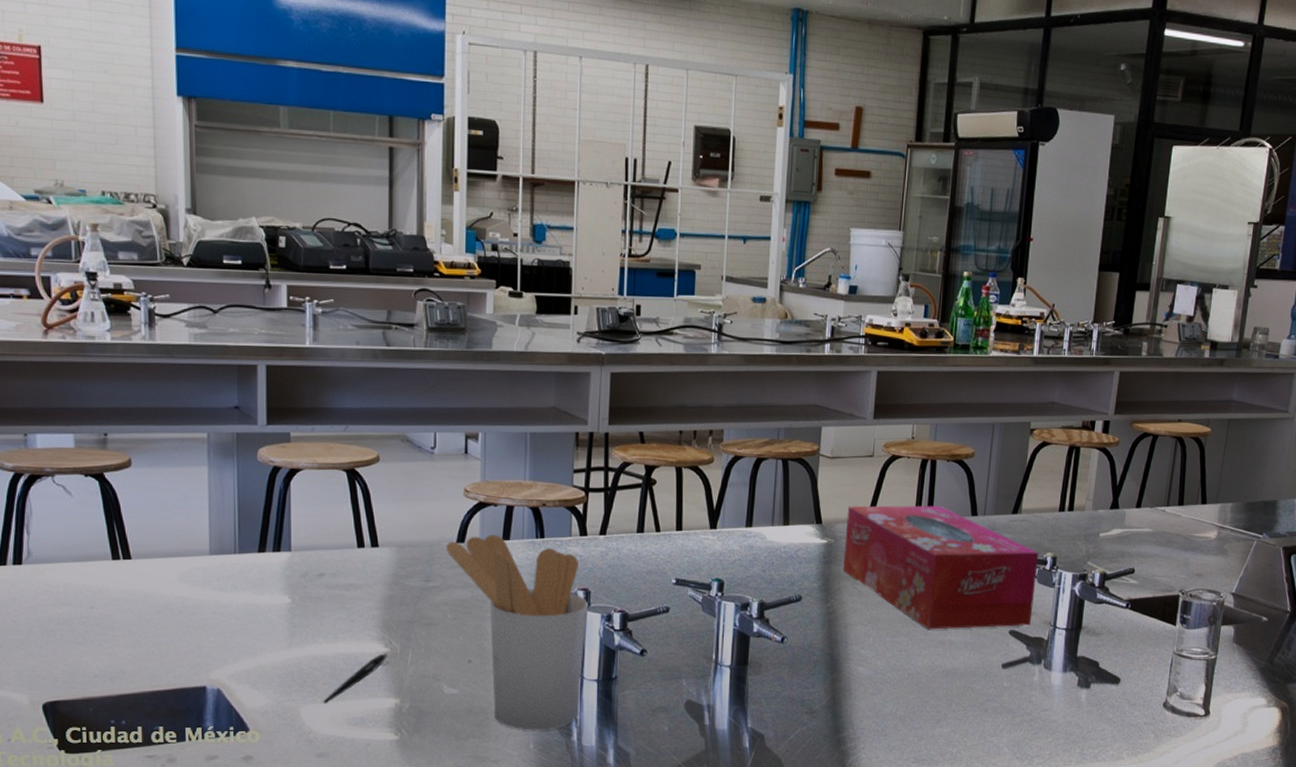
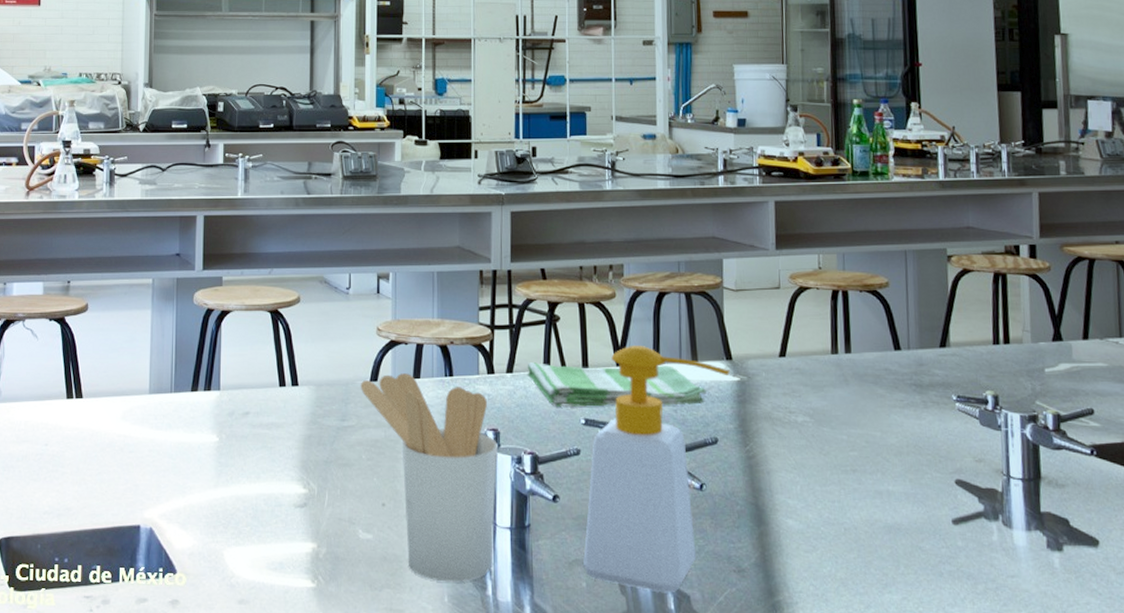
pen: present [323,653,388,704] -> none [245,495,306,547]
dish towel: none [620,525,795,568] -> present [527,362,706,408]
soap bottle: none [667,508,820,734] -> present [583,345,731,593]
tissue box: present [843,505,1039,630] -> none [758,339,980,478]

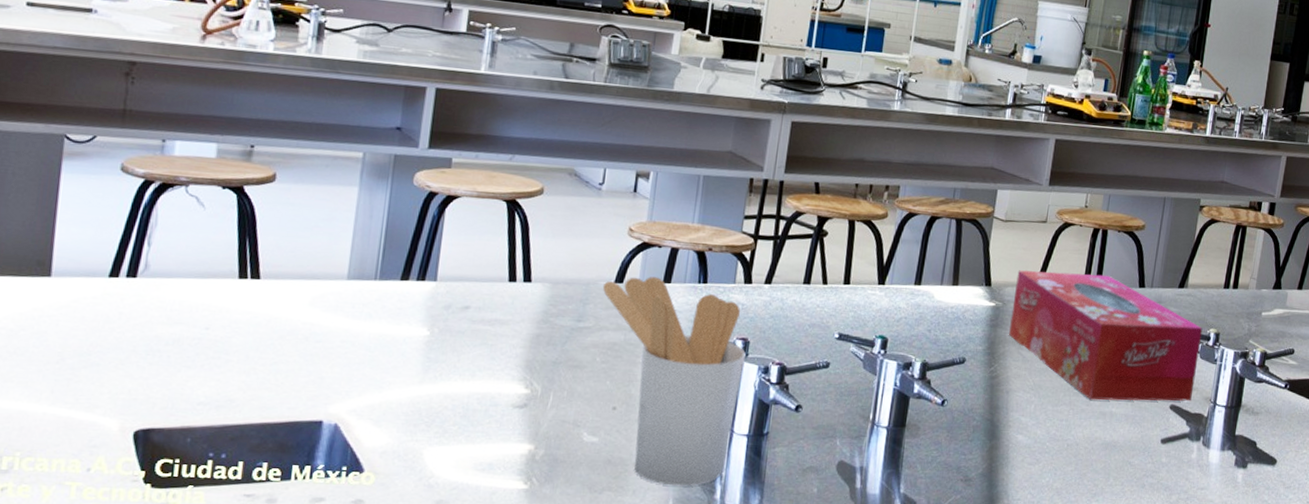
dish towel: present [527,362,706,408] -> none [786,275,962,326]
soap bottle: present [583,345,731,593] -> none [817,265,988,499]
tissue box: none [758,339,980,478] -> present [1009,270,1203,401]

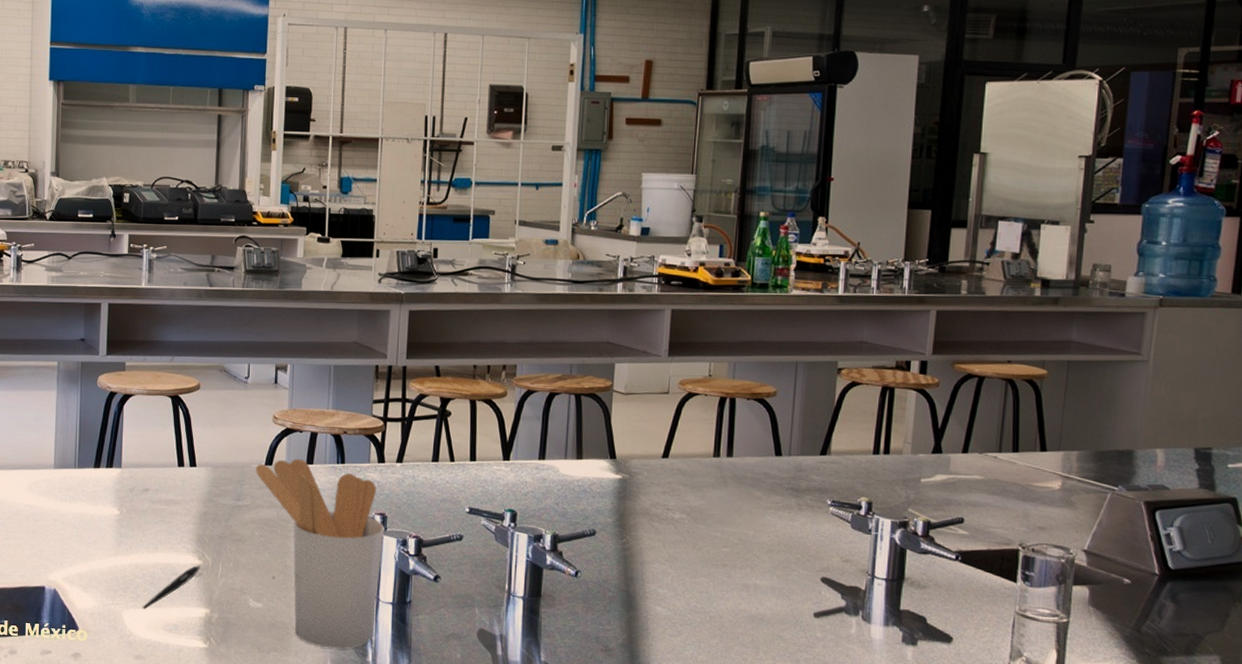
pen: none [450,395,527,447] -> present [143,565,201,610]
tissue box: present [1009,270,1203,401] -> none [639,442,852,574]

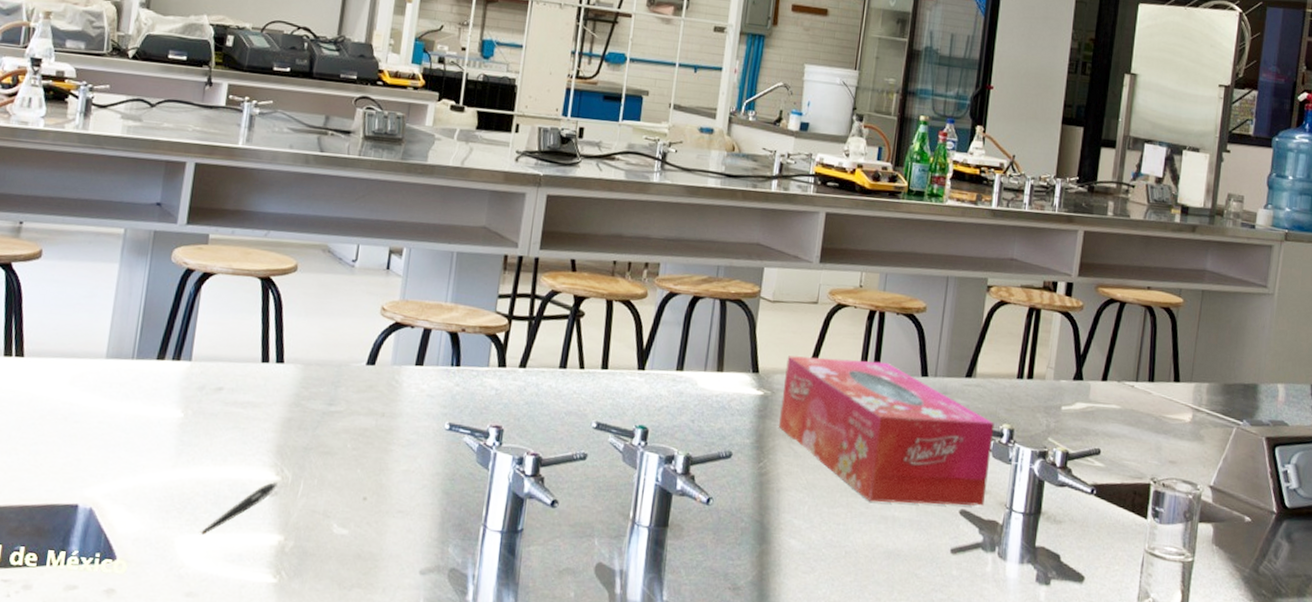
utensil holder: present [255,459,384,649] -> none [354,359,499,586]
tissue box: none [639,442,852,574] -> present [779,356,995,506]

